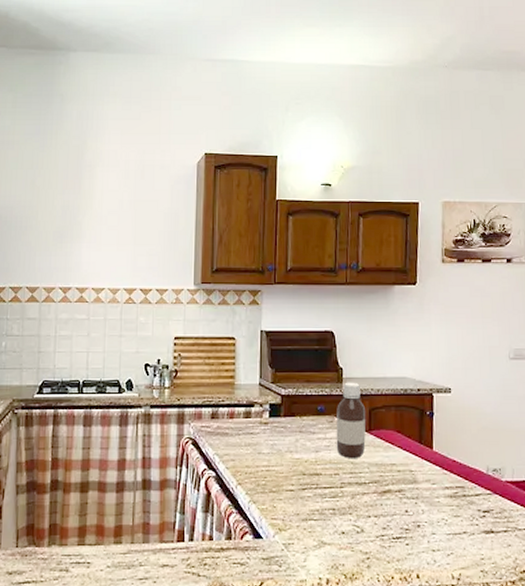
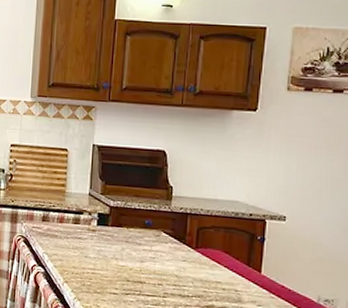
bottle: present [336,382,366,458] -> none [161,200,194,272]

